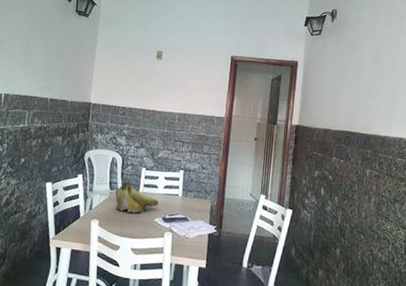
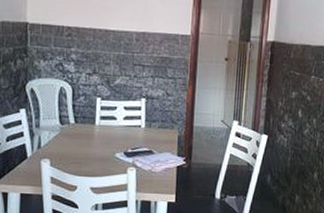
fruit: present [115,181,159,213] -> none [67,114,119,149]

